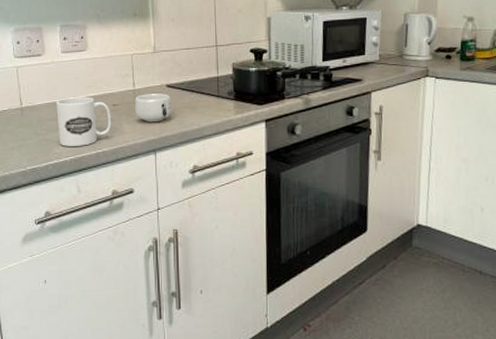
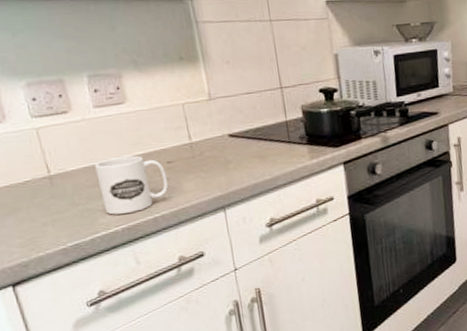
mug: present [134,93,172,123] -> none [193,144,239,178]

